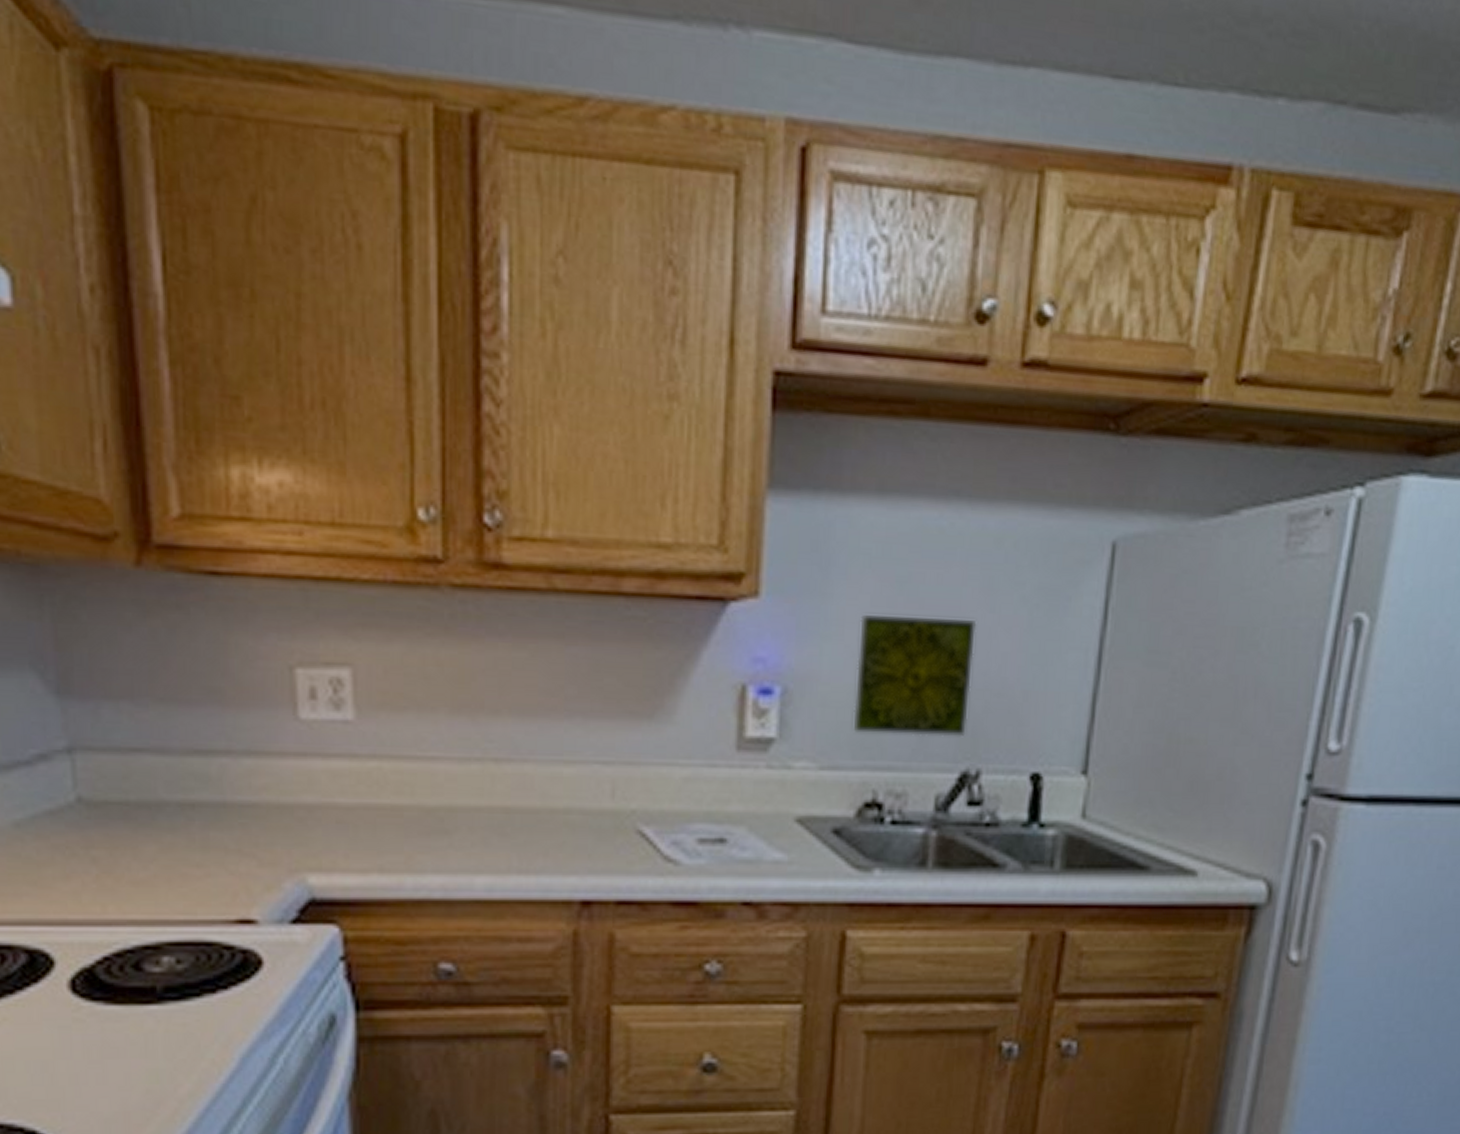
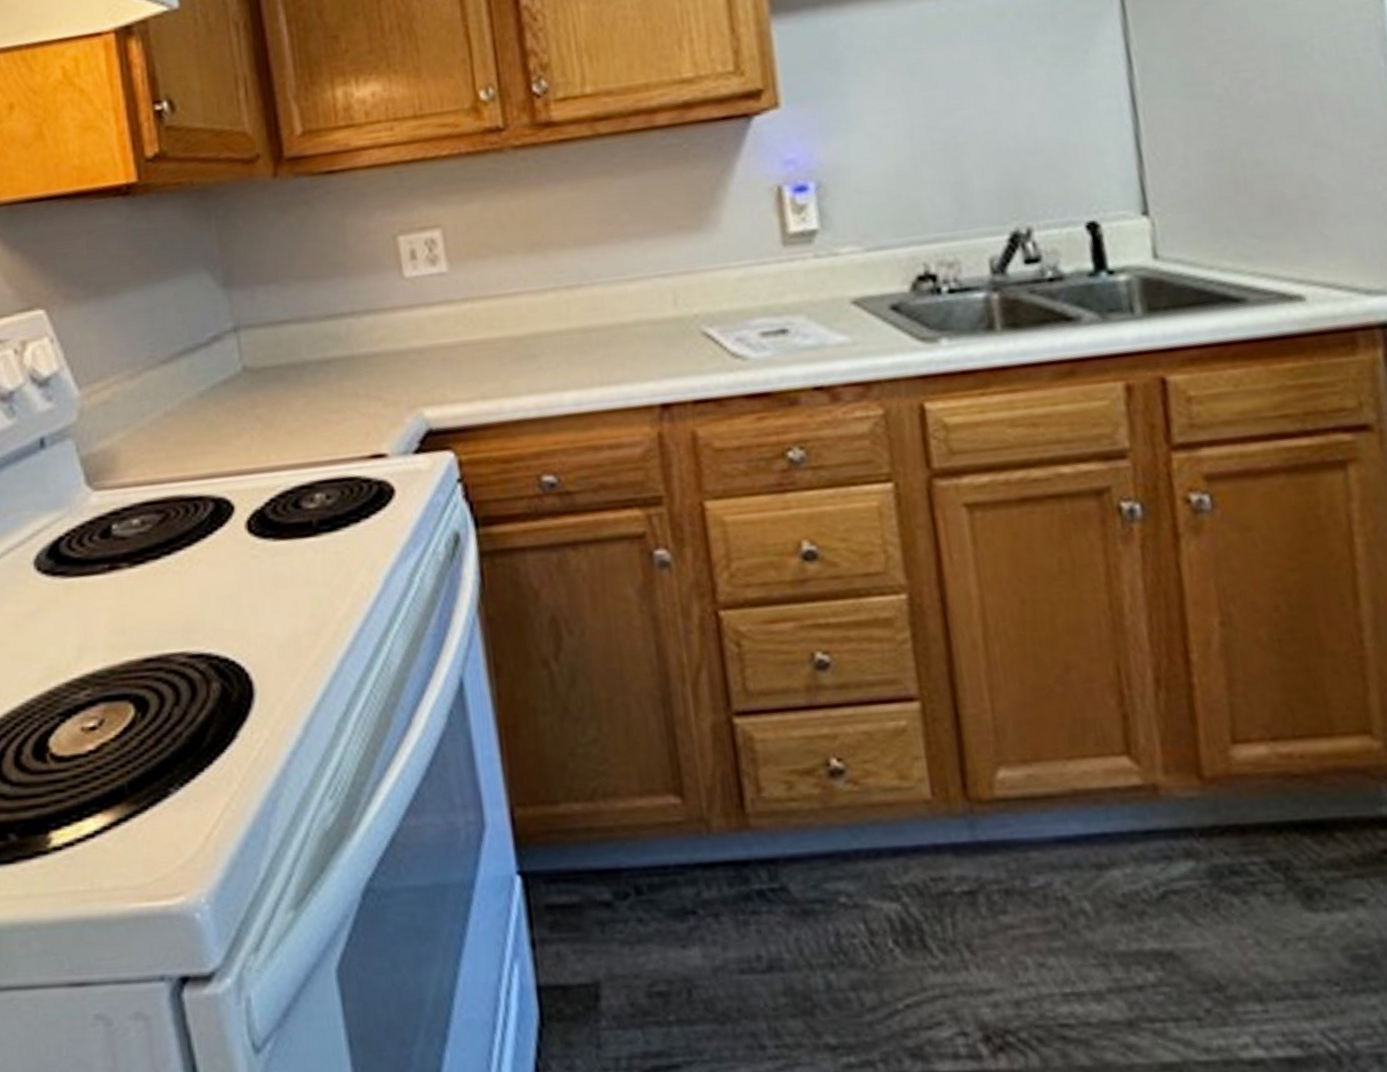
decorative tile: present [854,615,977,737] -> none [878,90,1008,213]

